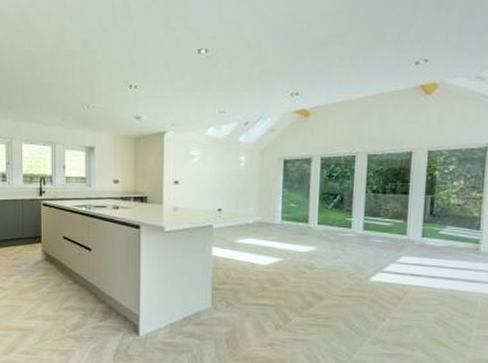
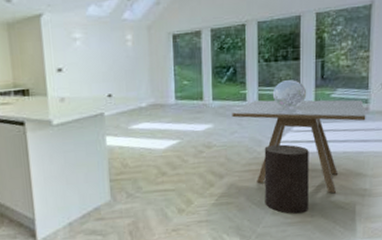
dining table: none [336,229,476,331] -> present [232,99,366,194]
stool: none [363,274,413,346] -> present [264,144,309,214]
decorative globe: none [378,213,414,240] -> present [272,80,307,108]

